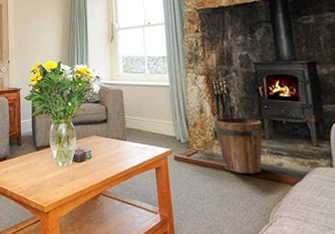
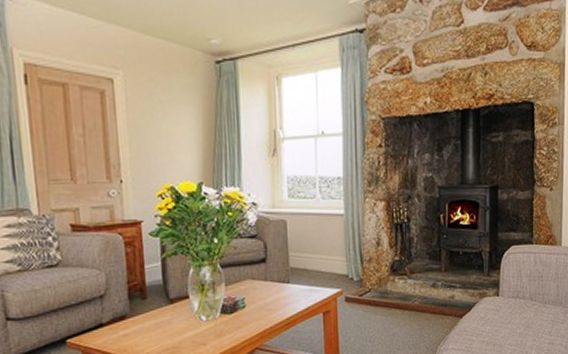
bucket: present [213,118,263,174] -> none [390,249,439,310]

